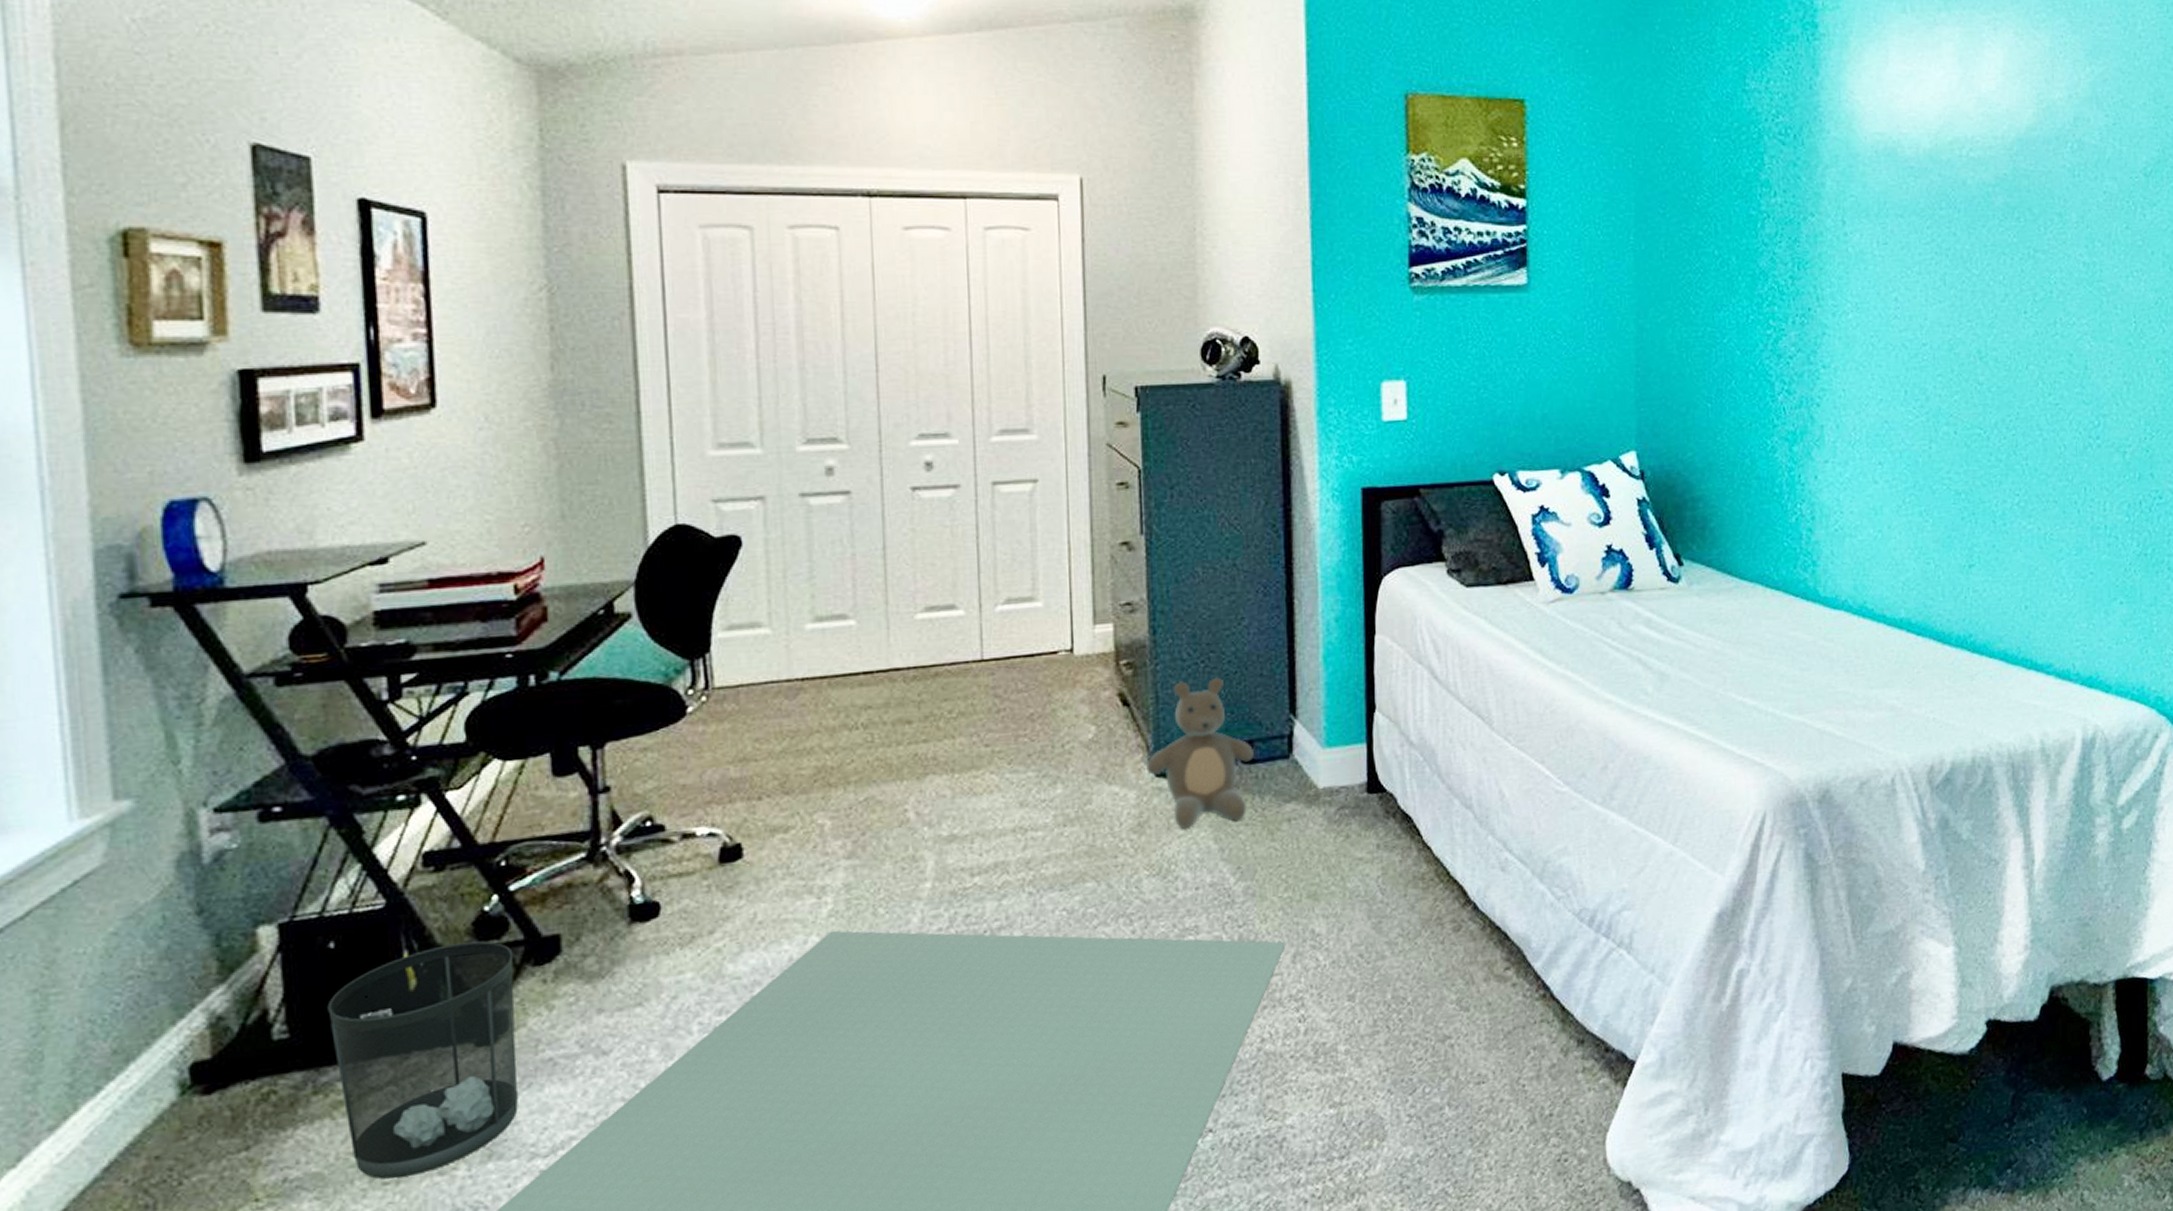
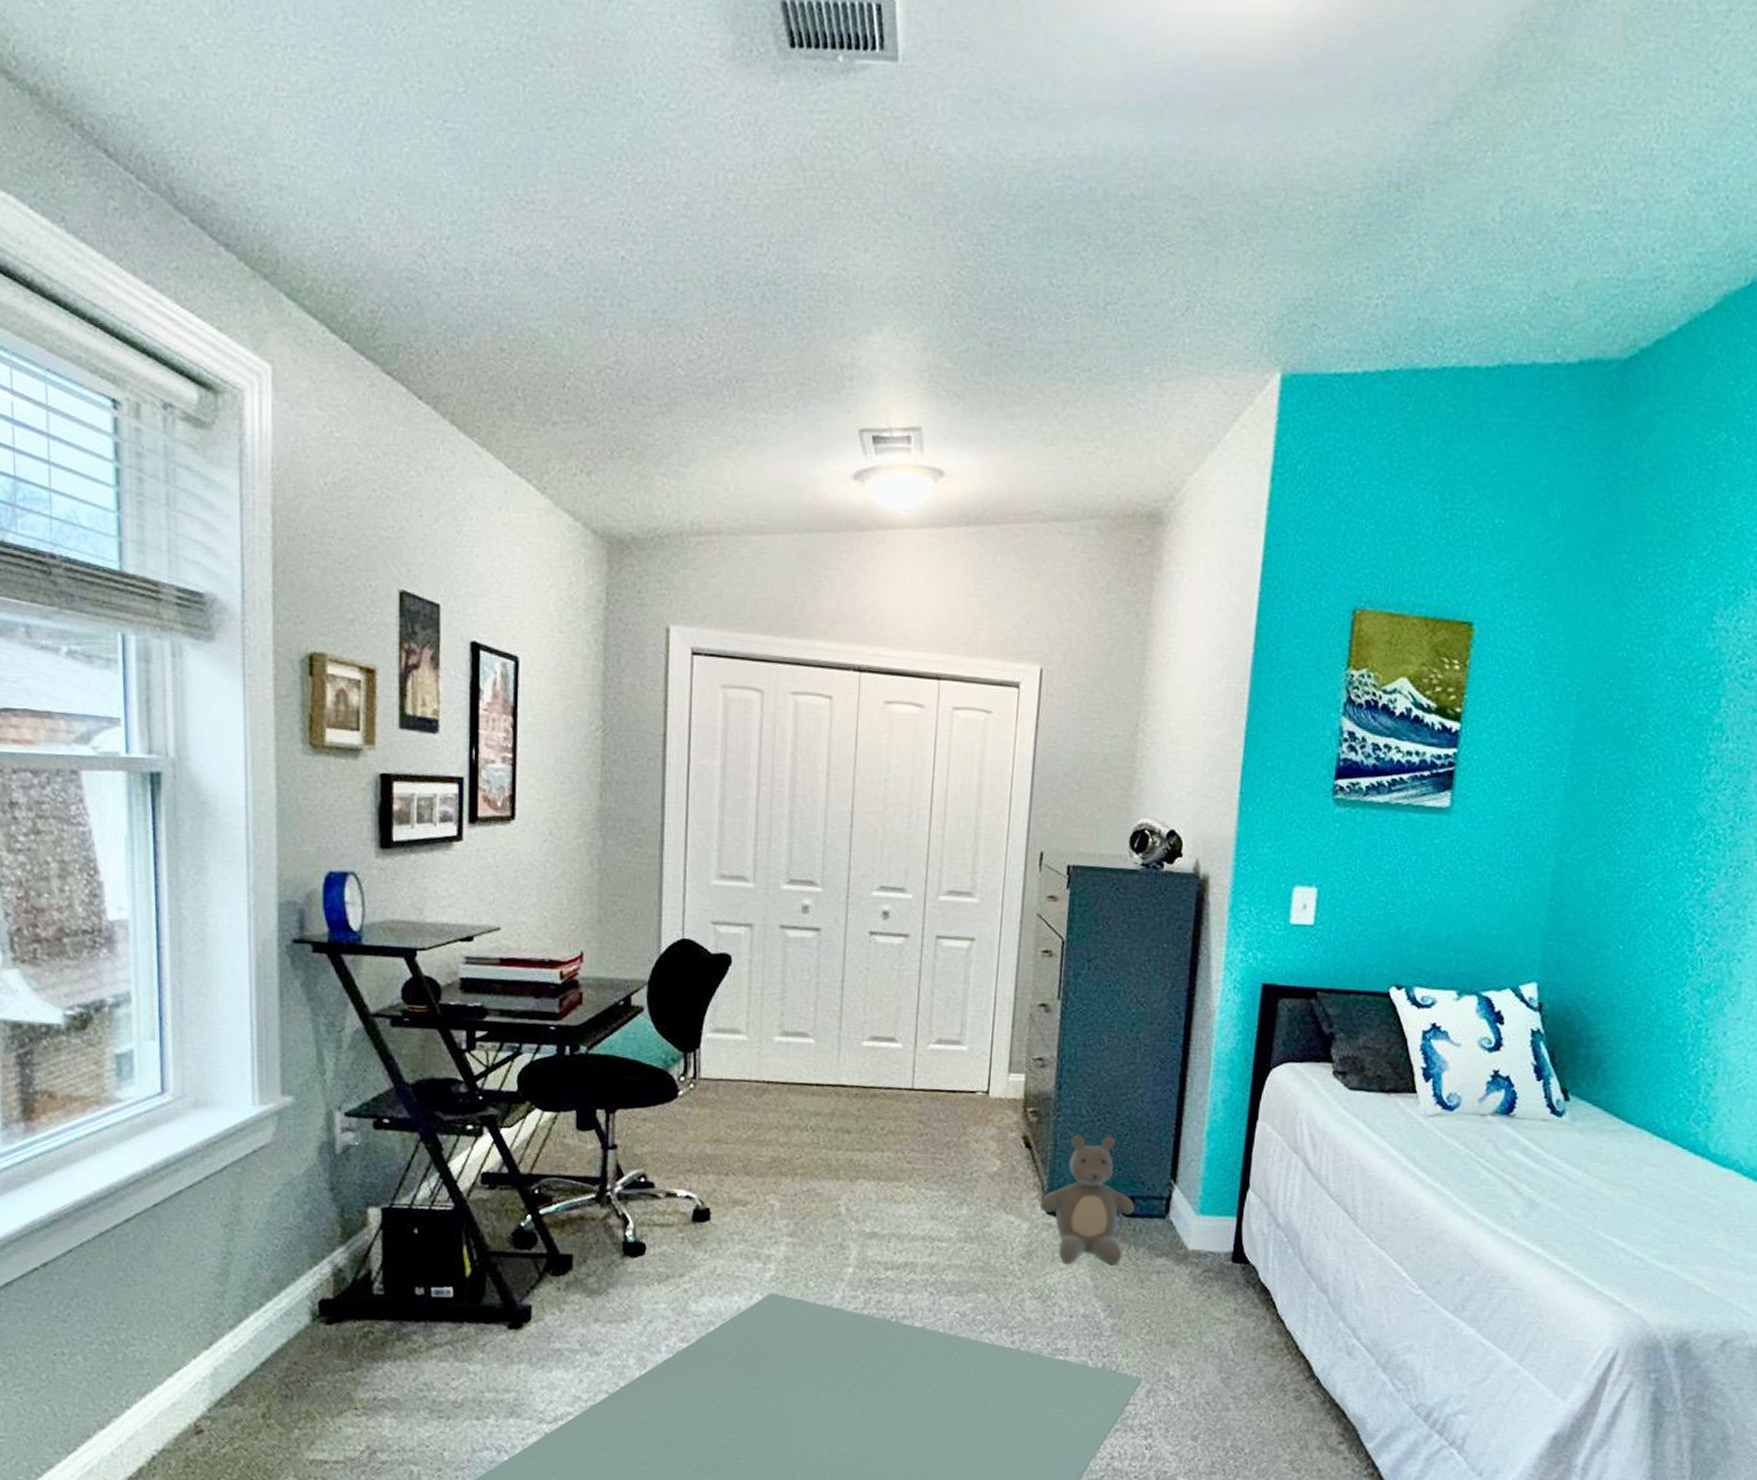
waste bin: present [327,941,519,1179] -> none [410,1246,539,1416]

